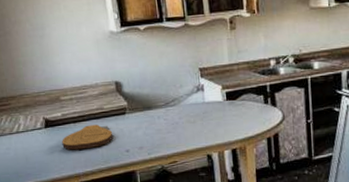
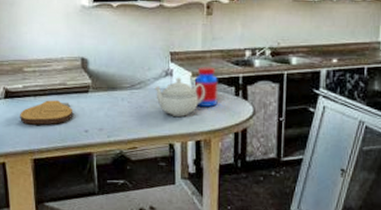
teapot: none [188,91,237,129] -> present [155,77,206,116]
jar: none [226,77,249,117] -> present [195,65,218,107]

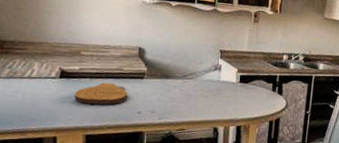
teapot: present [155,77,206,116] -> none [204,71,248,105]
jar: present [195,65,218,107] -> none [239,64,259,99]

